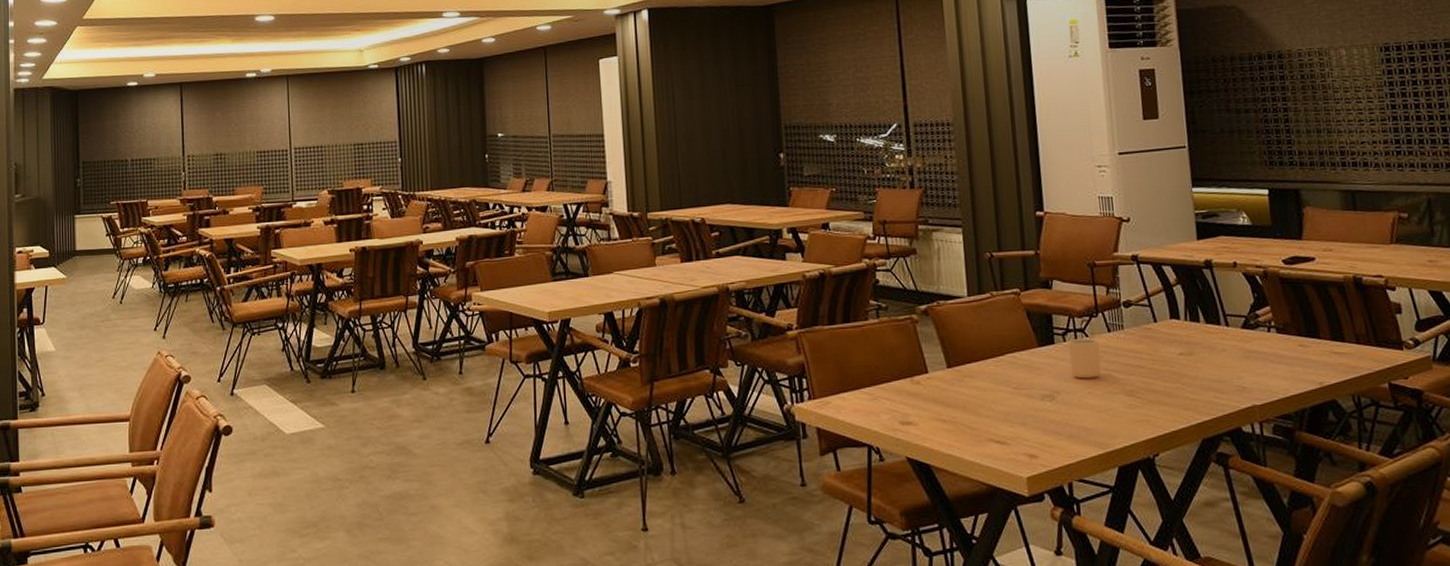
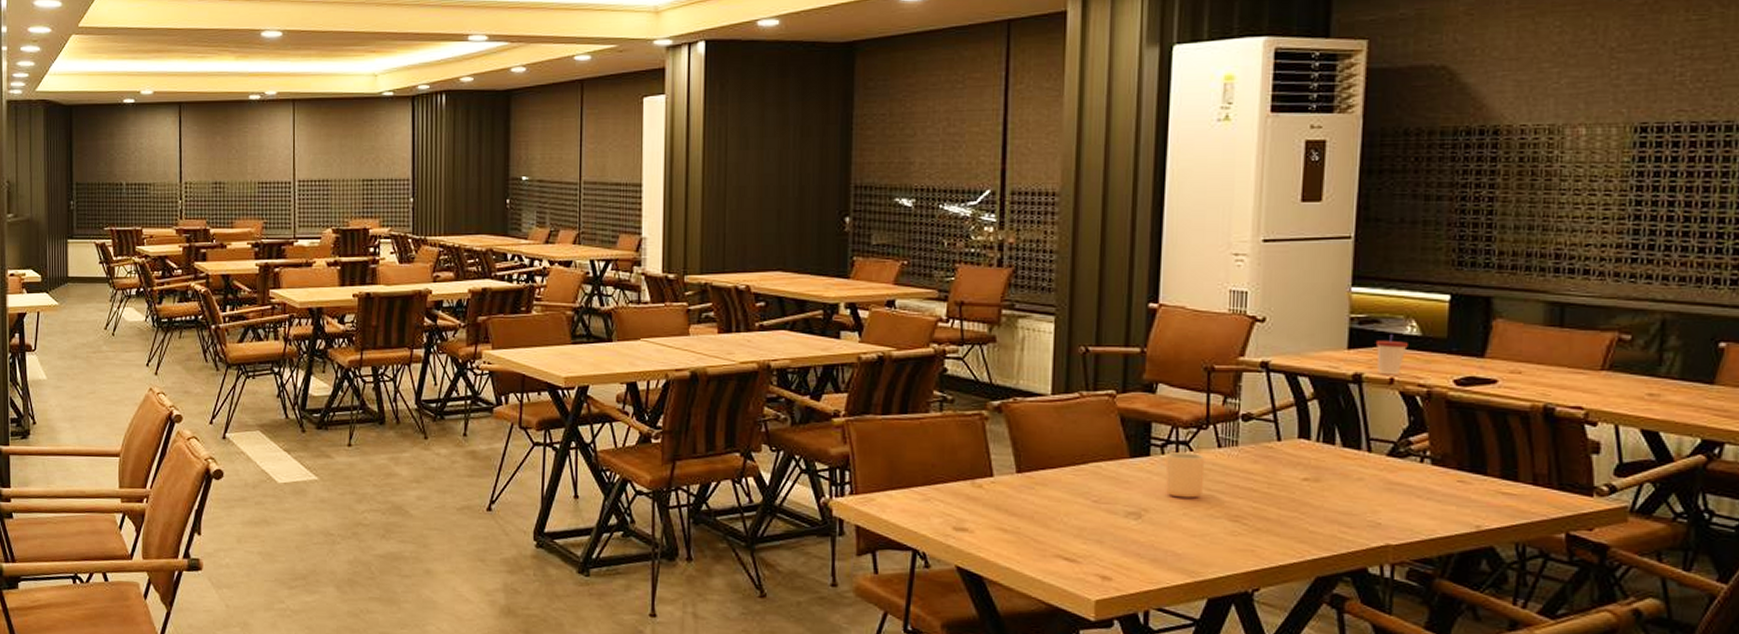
cup: none [1217,225,1243,260] -> present [1375,335,1408,375]

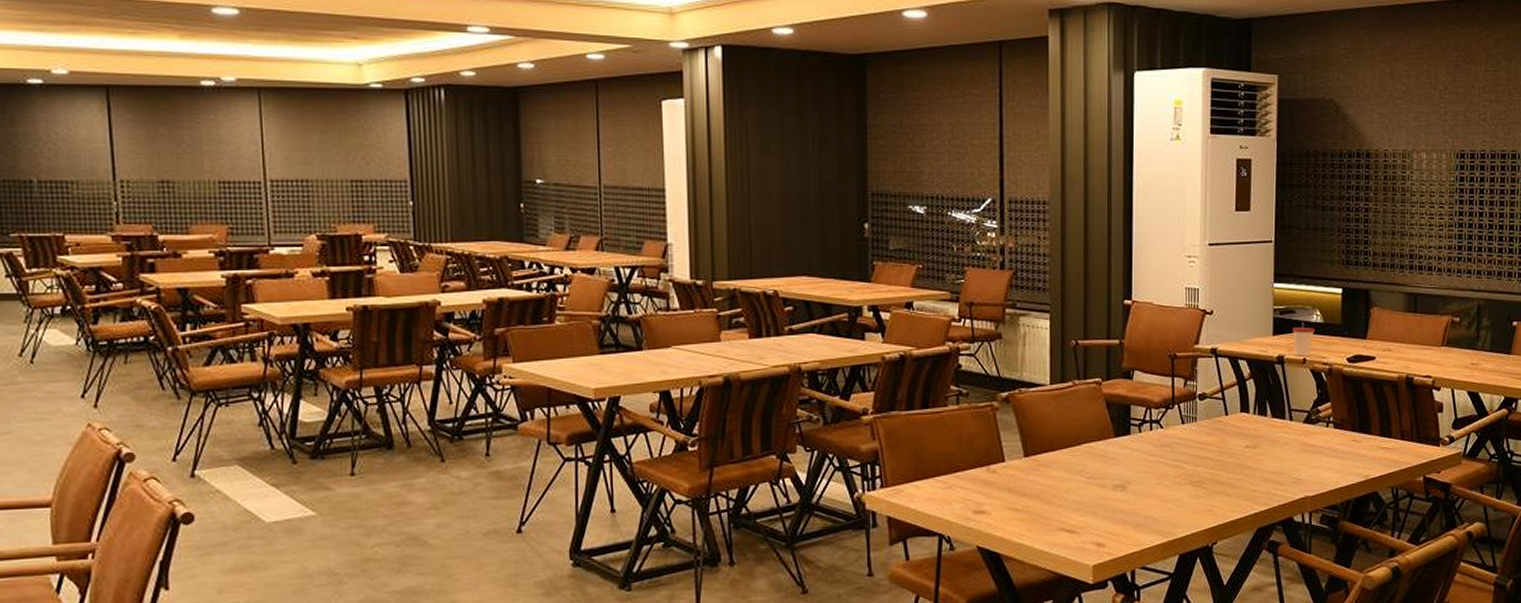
cup: present [1164,452,1205,498] -> none [1143,430,1173,470]

